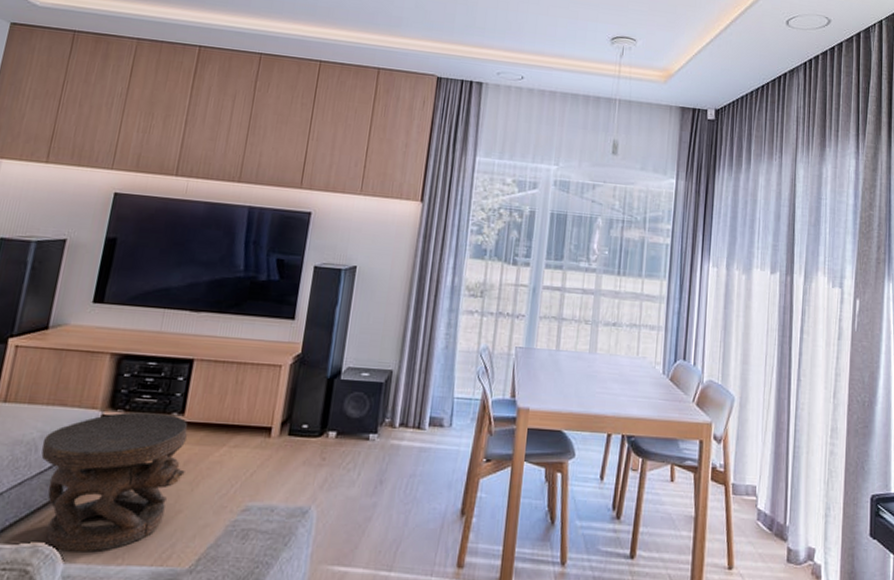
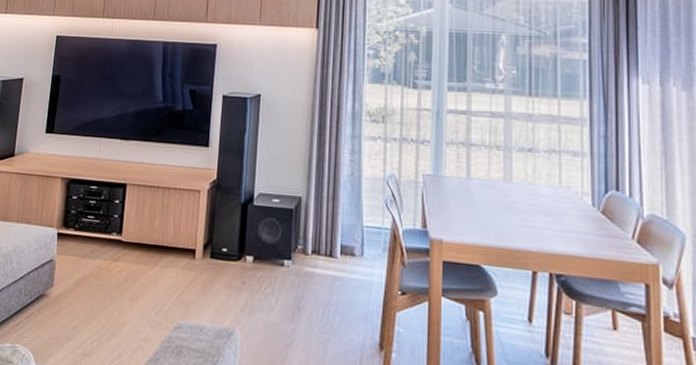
carved stool: present [41,412,188,553] -> none [14,230,126,356]

